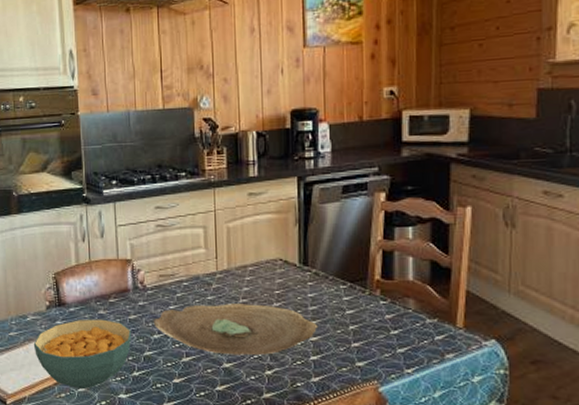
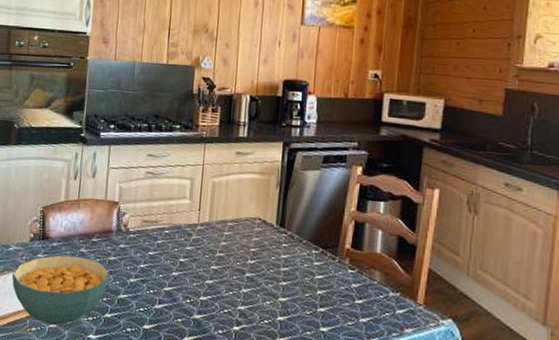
decorative bowl: present [153,303,318,355] -> none [131,253,288,311]

